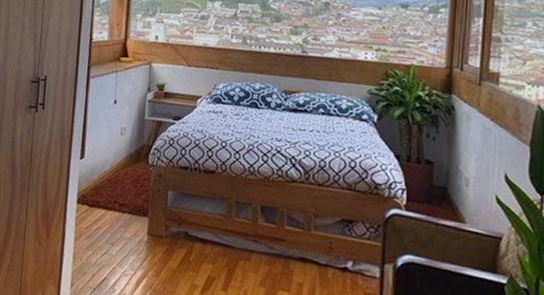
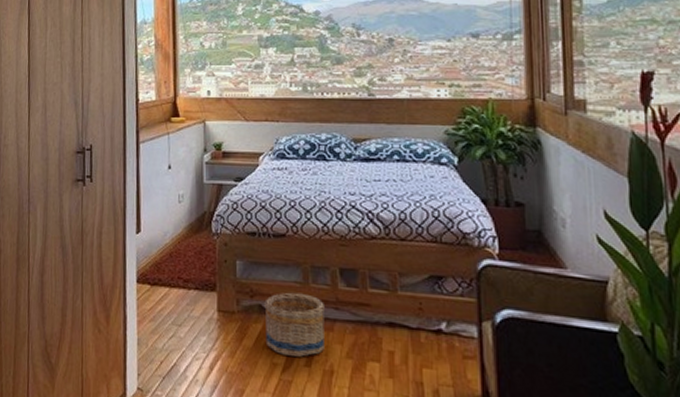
basket: none [188,223,244,282] -> present [264,292,324,357]

